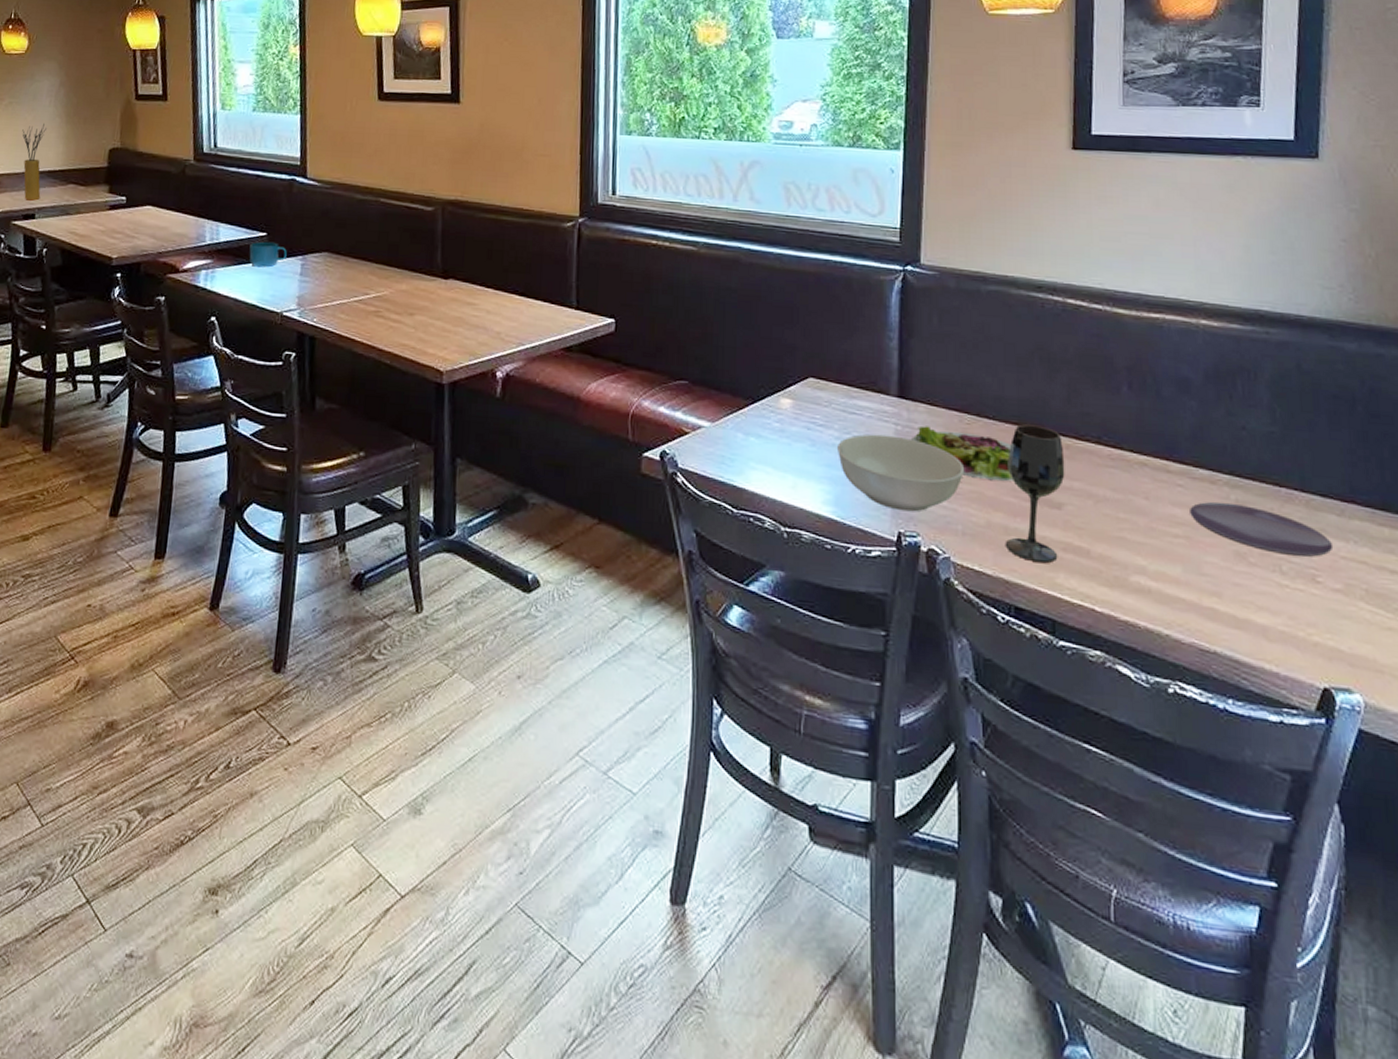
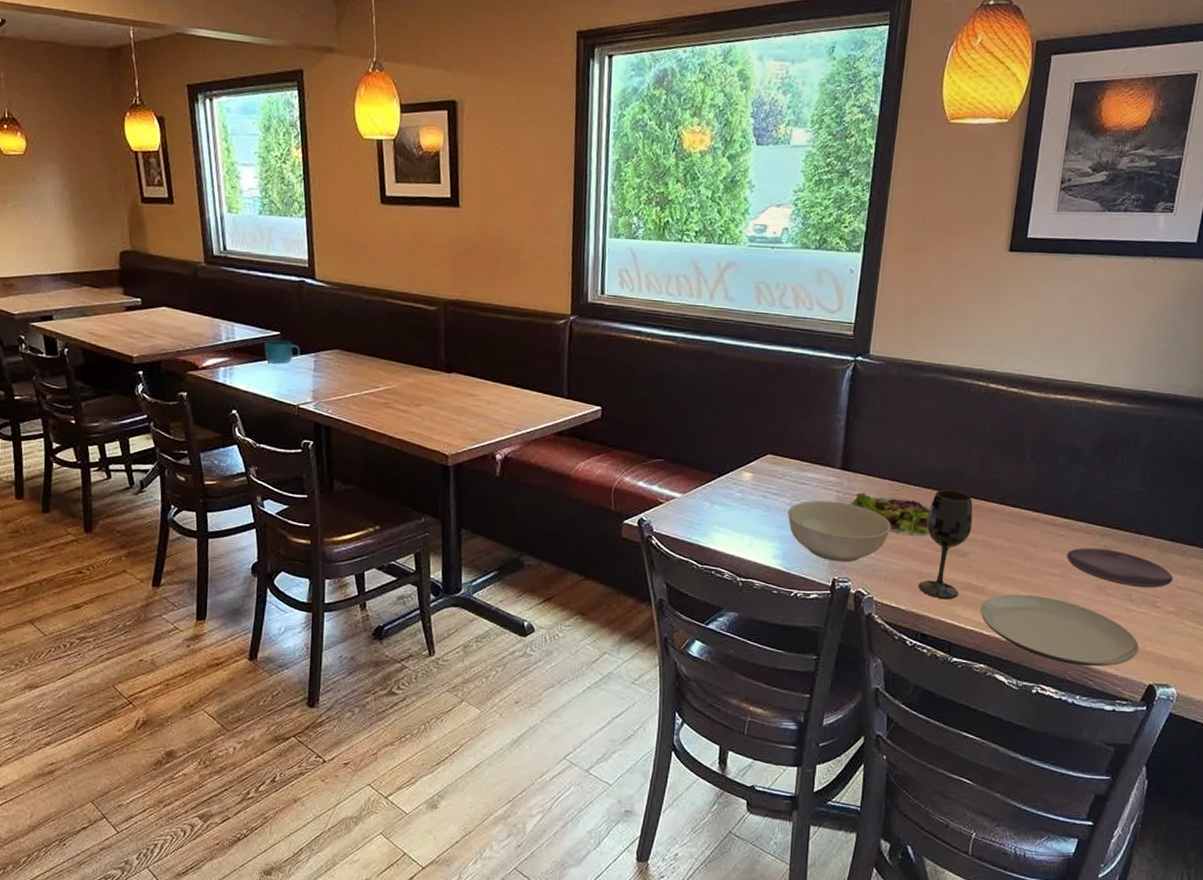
vase: present [22,124,46,201] -> none [30,227,56,303]
plate: none [1088,559,1303,660] -> present [980,594,1139,666]

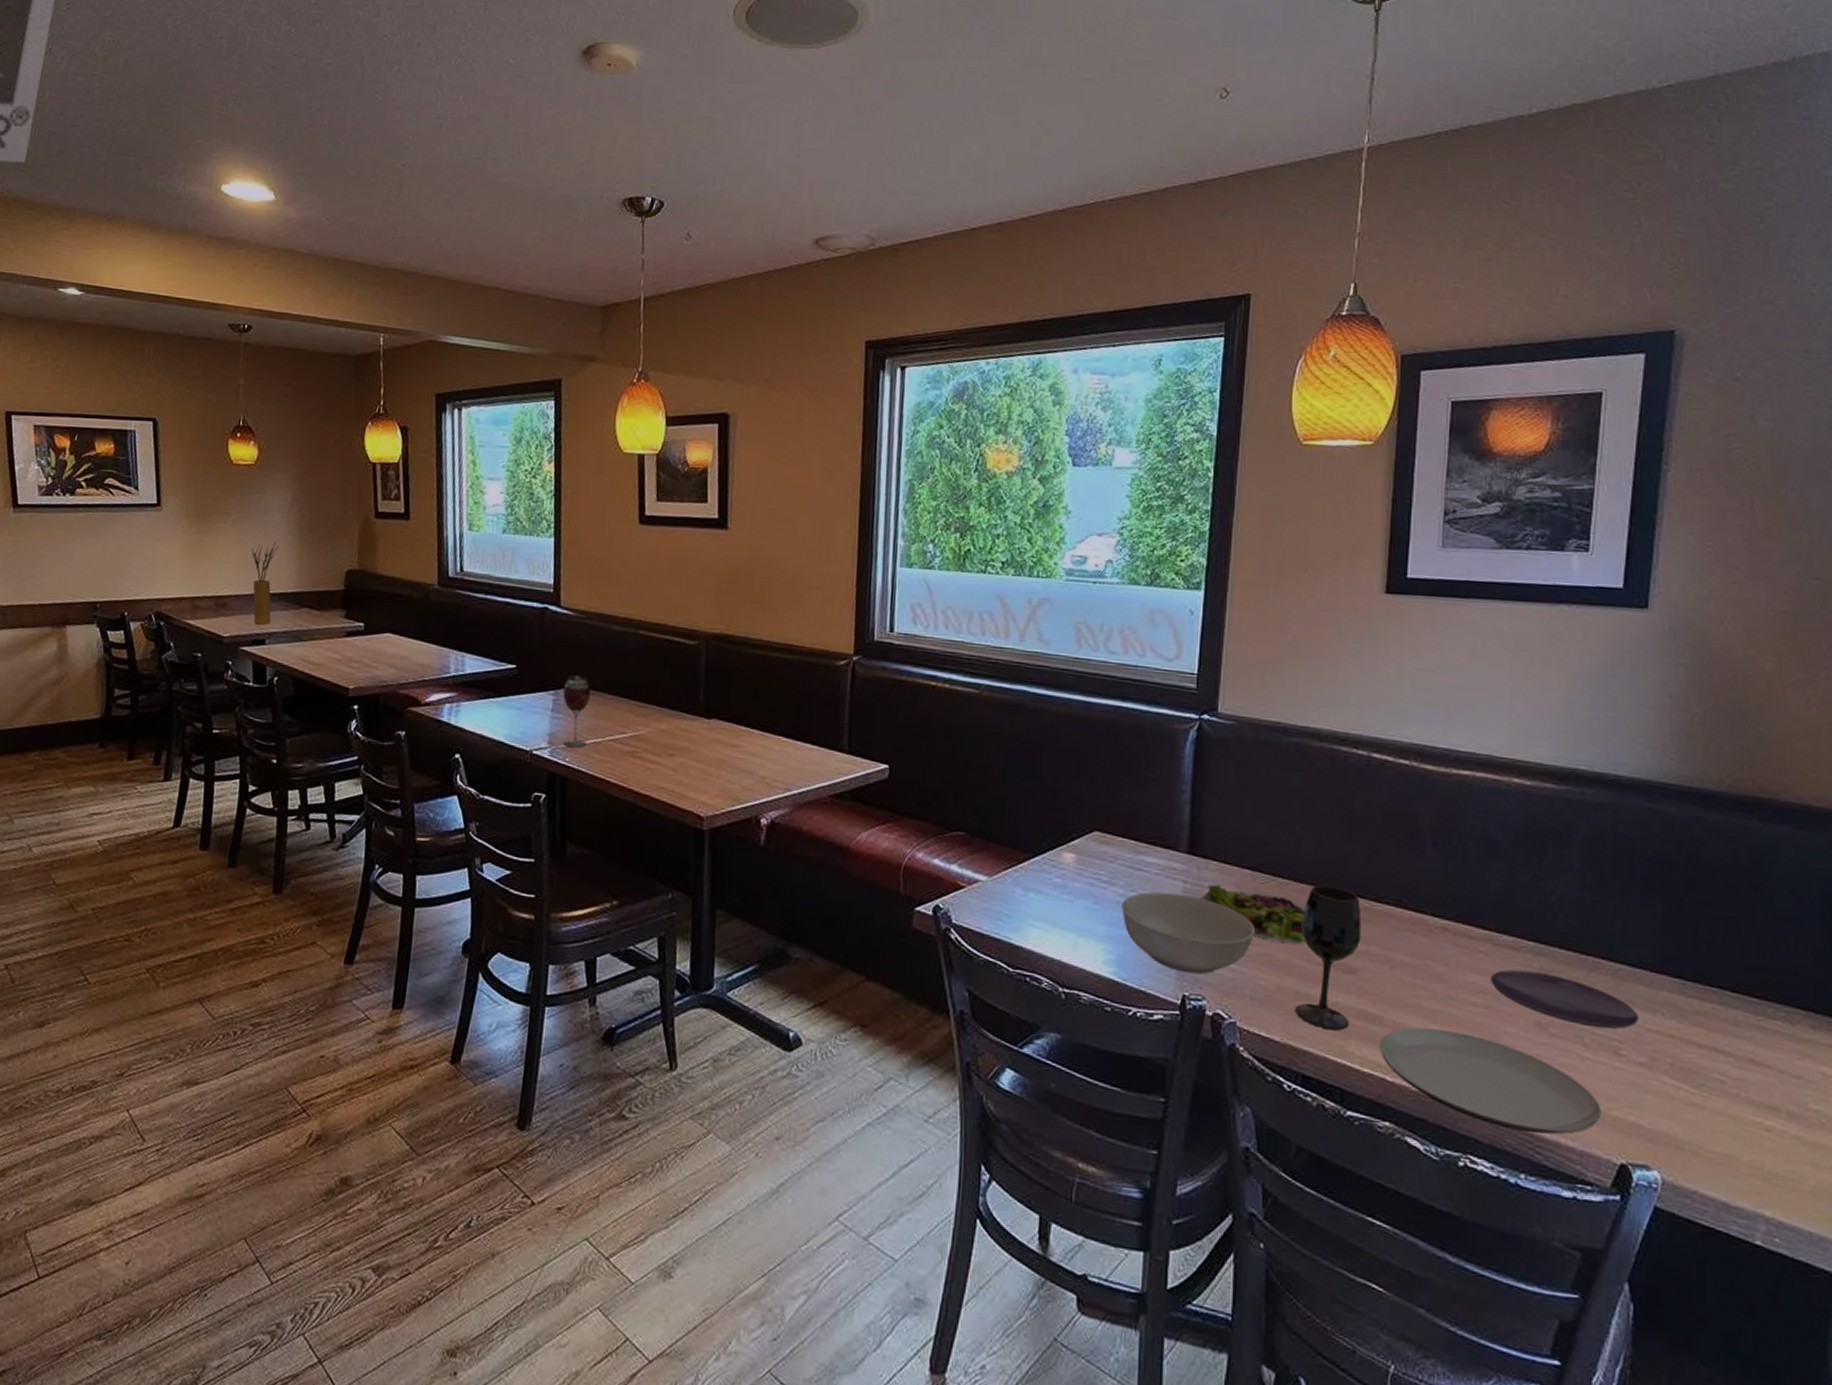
vase: none [30,227,56,303] -> present [251,542,278,625]
cup: present [264,340,300,364] -> none [496,674,538,703]
wineglass: none [323,339,347,402] -> present [563,675,591,748]

